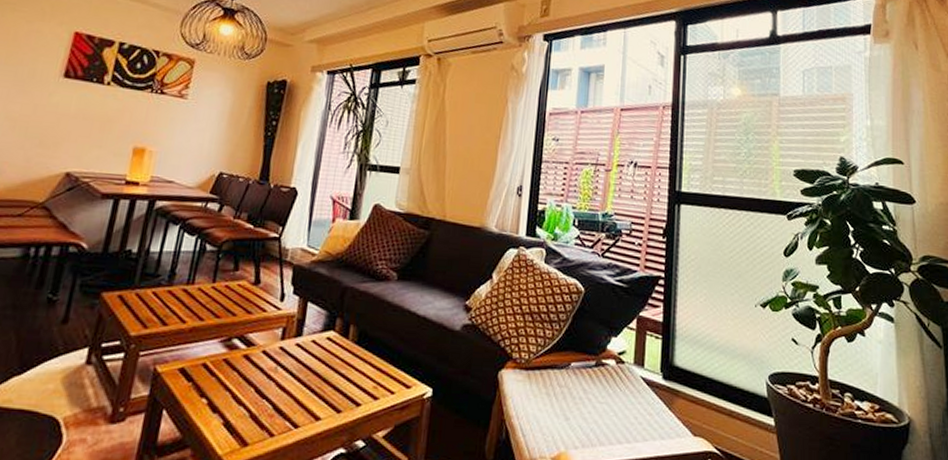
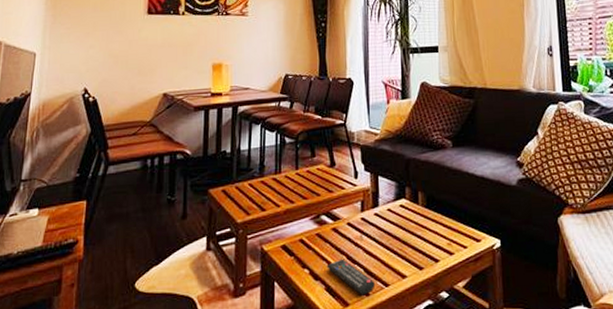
remote control: none [229,391,284,436] -> present [326,258,376,295]

